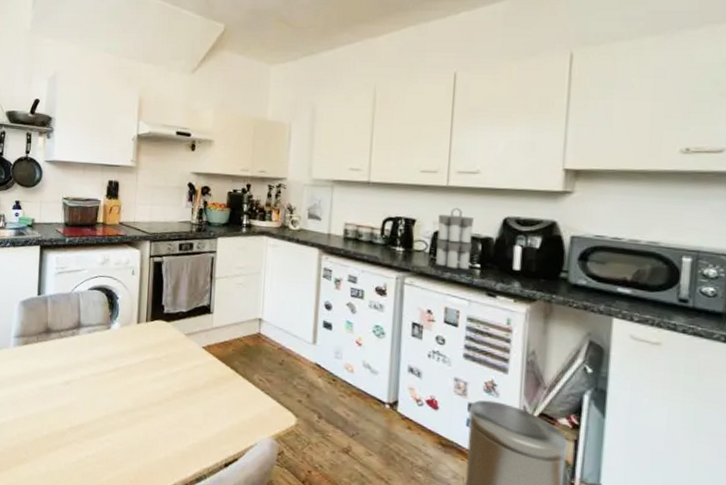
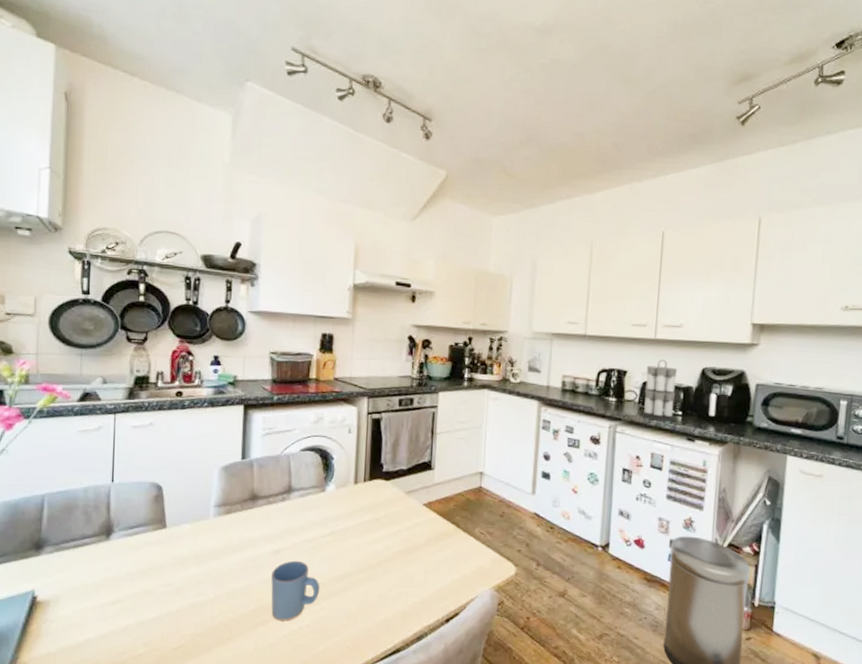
mug: none [61,392,106,449] -> present [271,560,320,621]

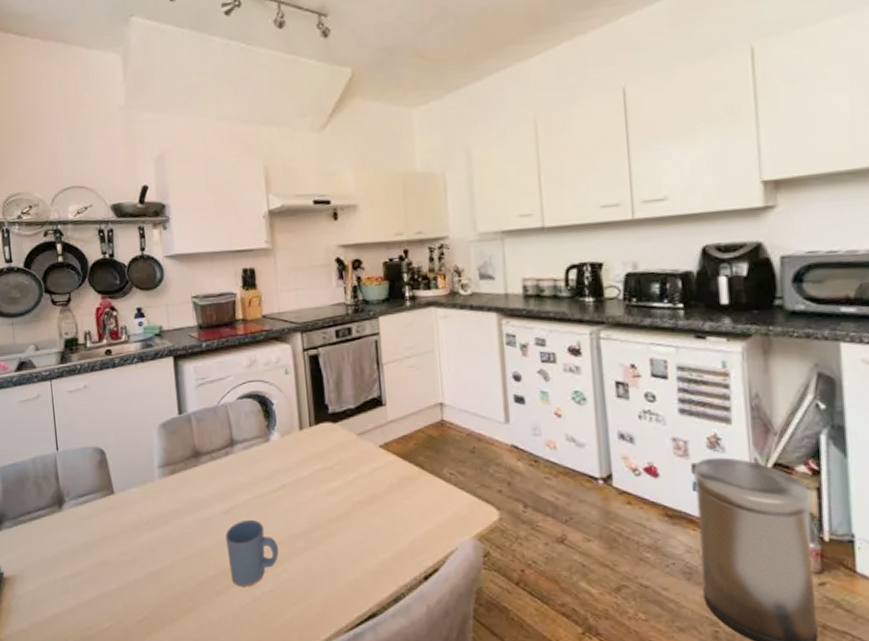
spice rack: present [641,359,677,422] -> none [628,242,676,319]

